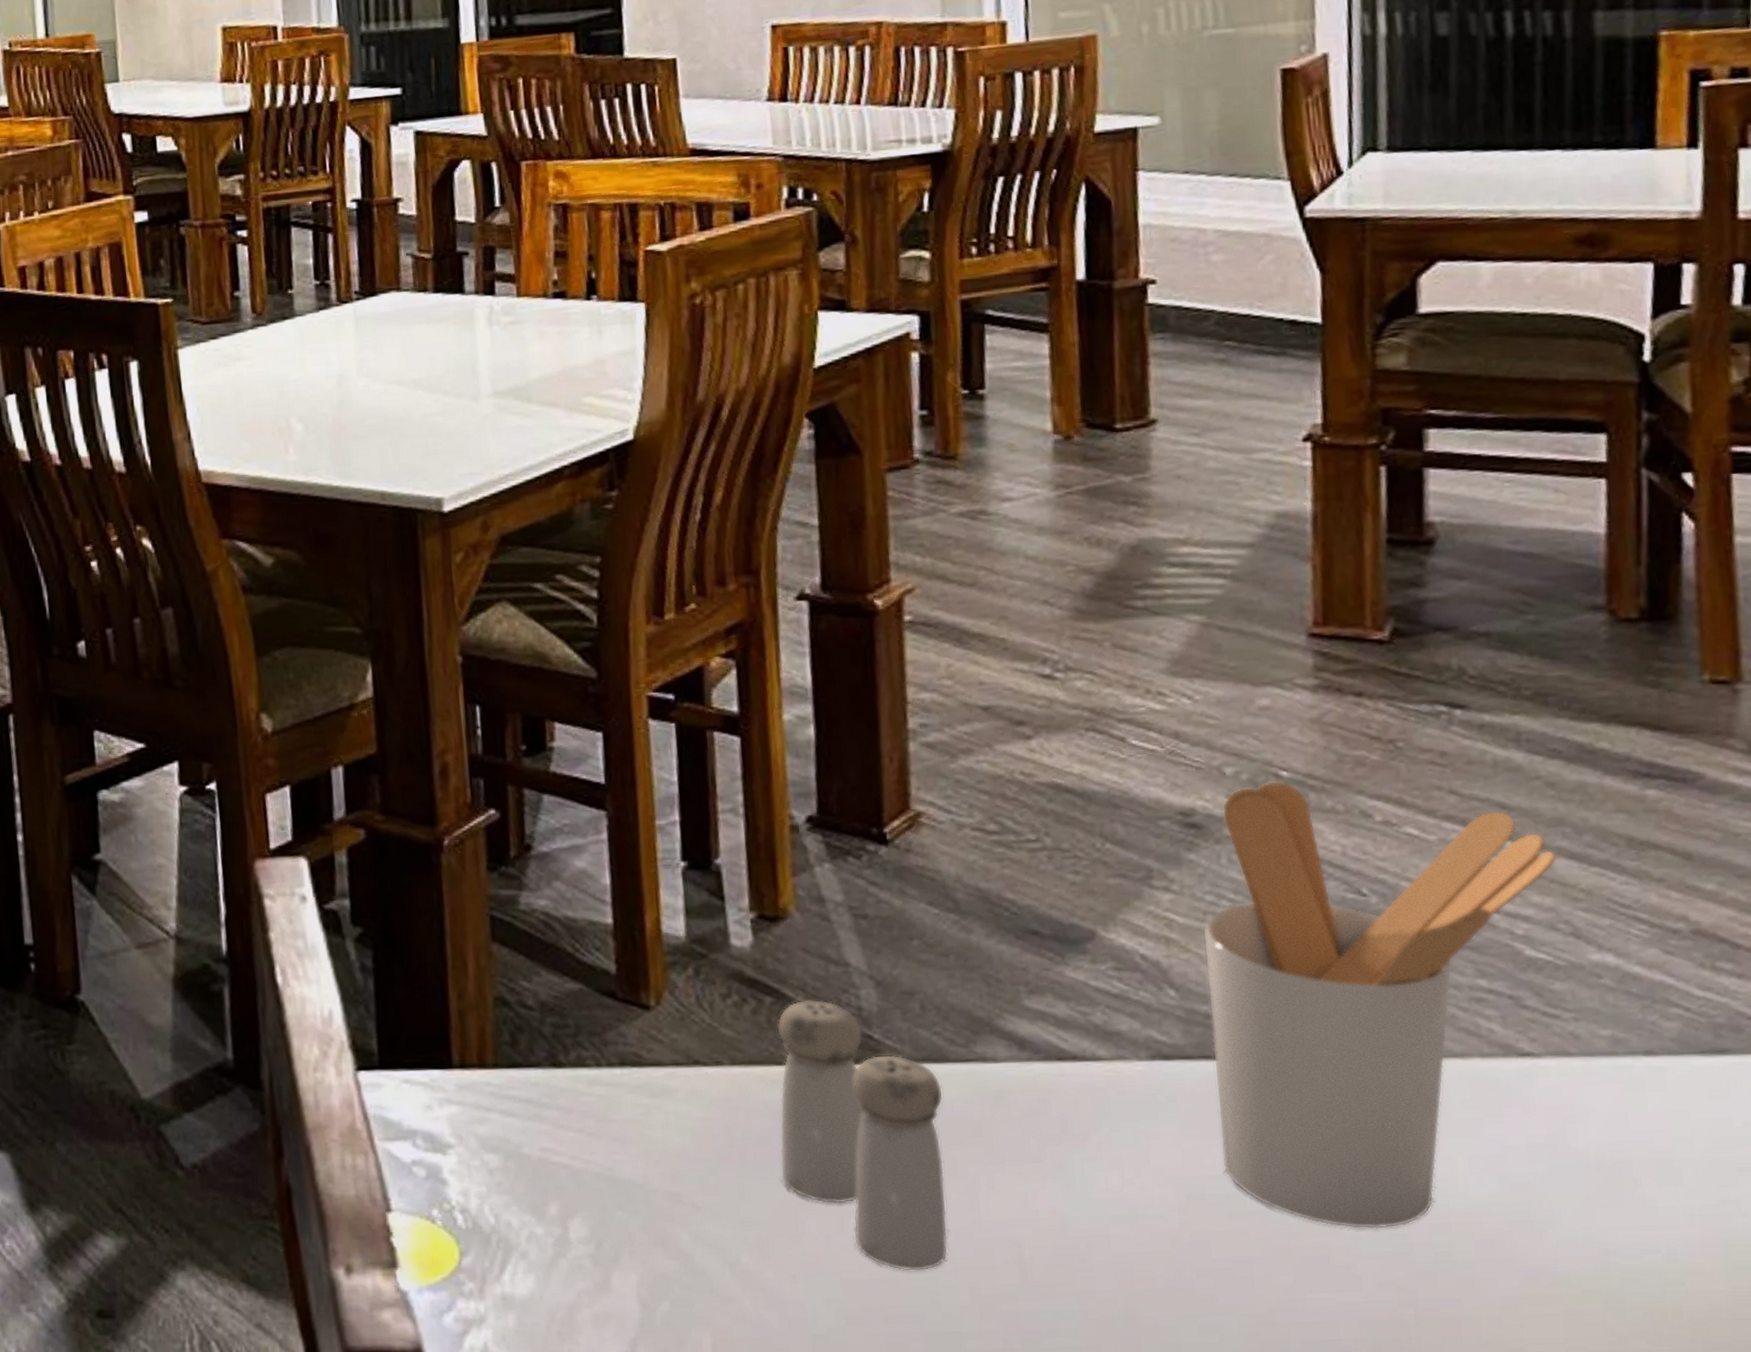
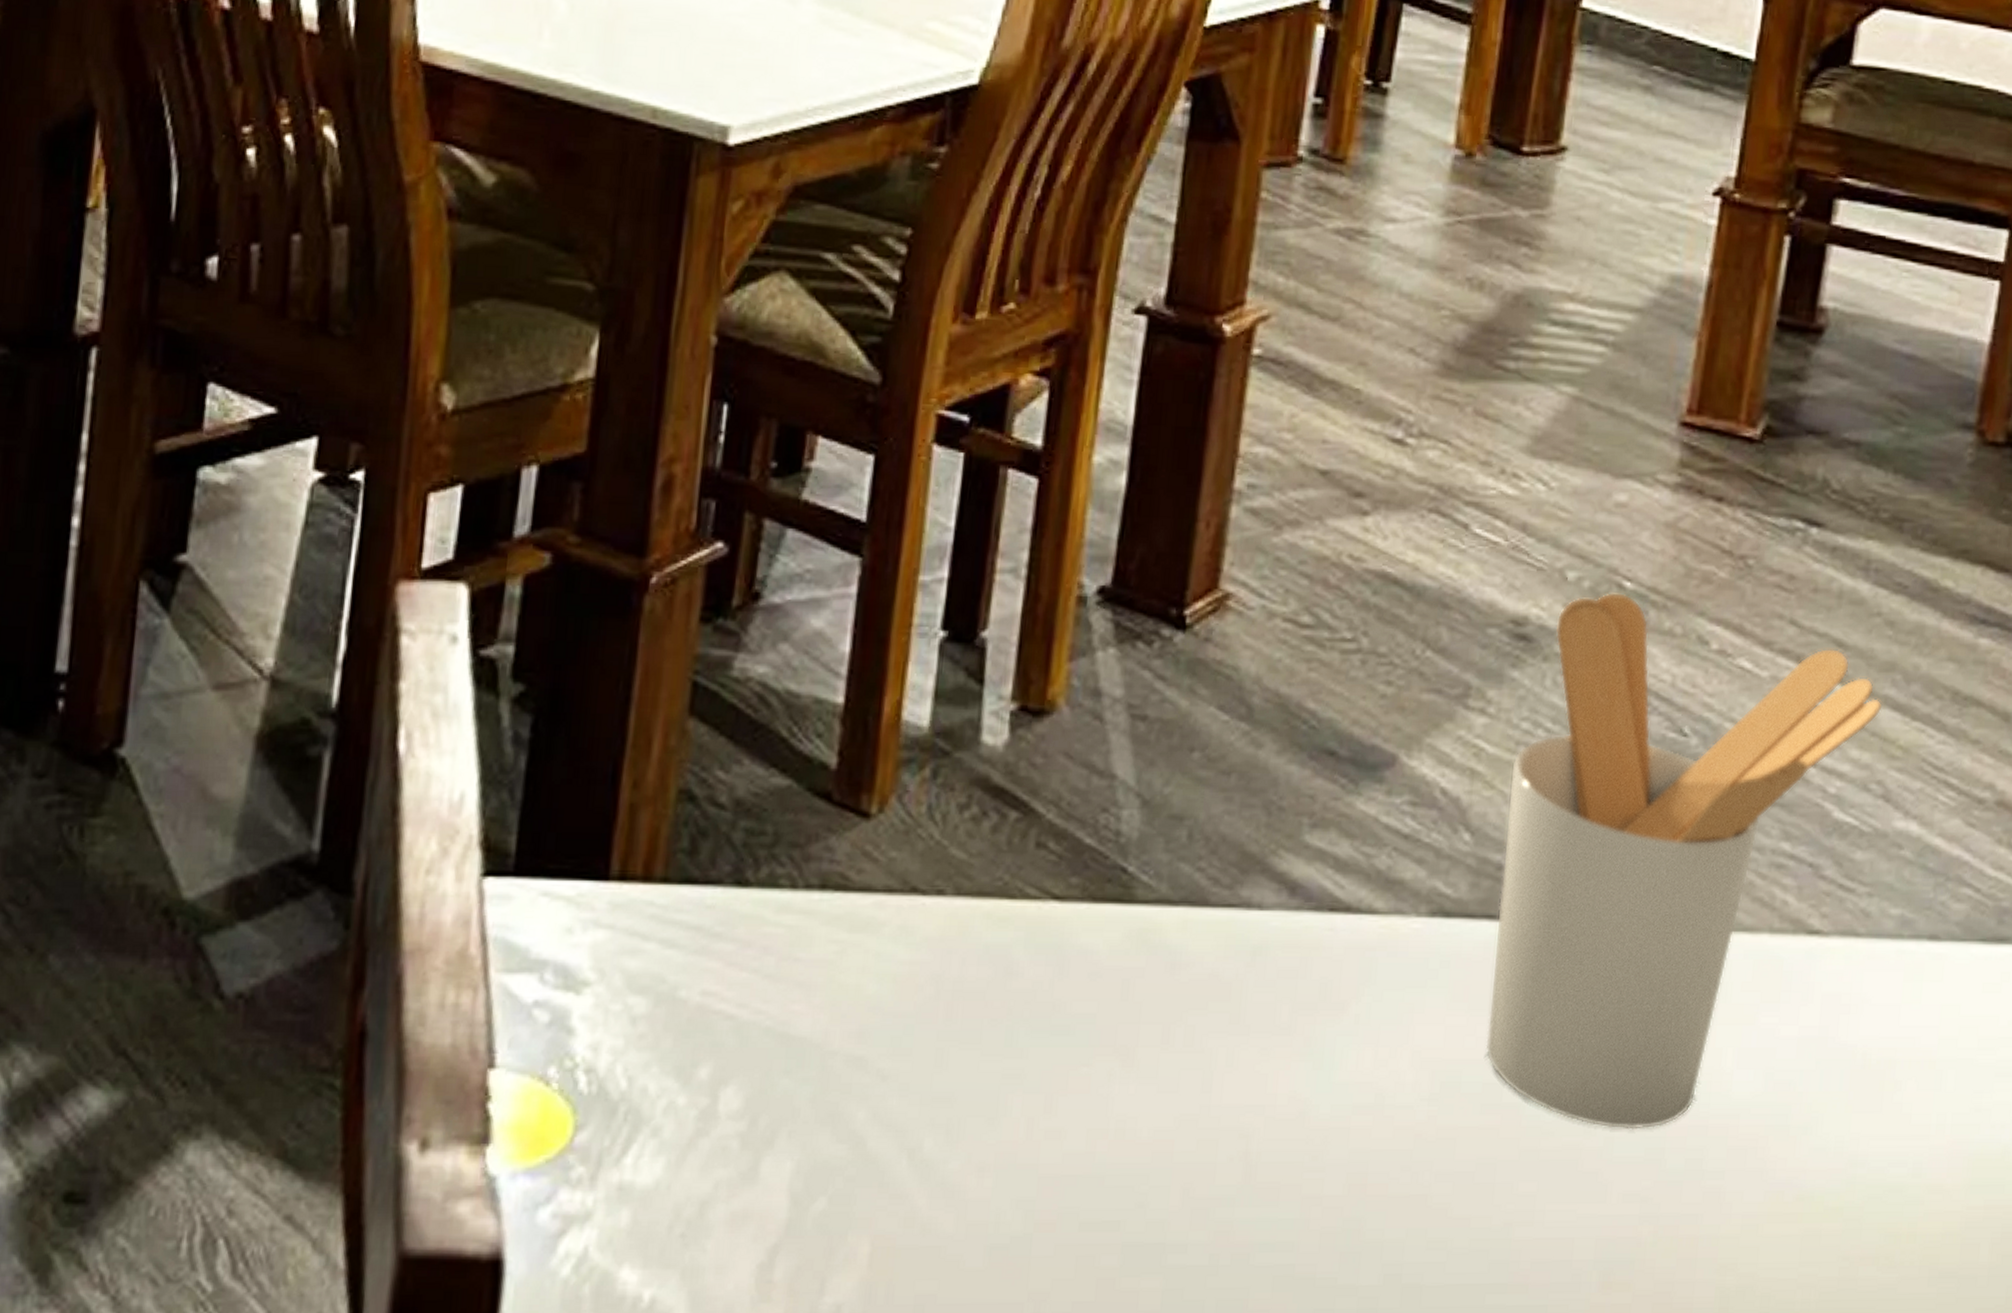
salt and pepper shaker: present [777,999,949,1272] -> none [989,817,1196,1167]

